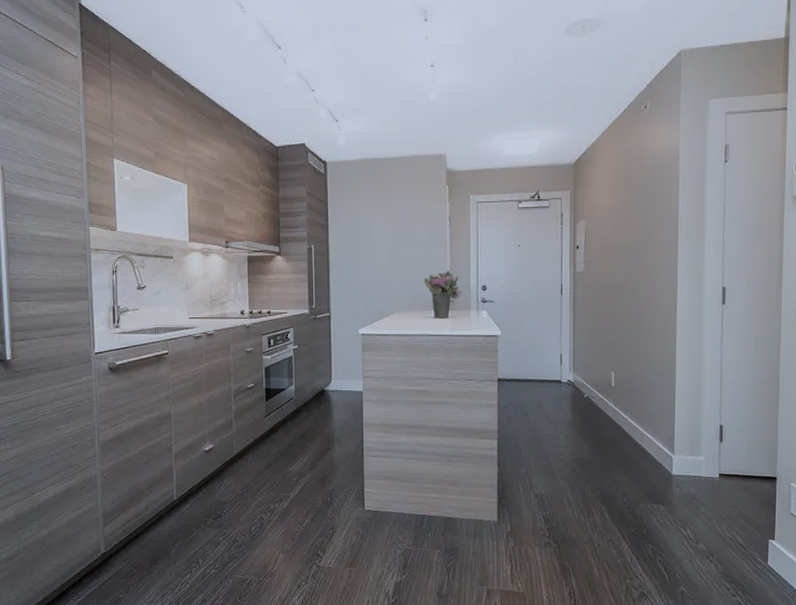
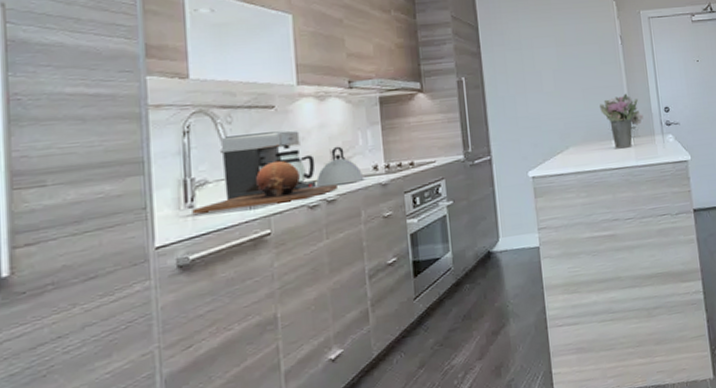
chopping board: none [118,299,214,332] -> present [192,160,337,214]
coffee maker: none [137,277,201,325] -> present [222,130,317,201]
kettle: none [199,293,234,323] -> present [315,146,364,188]

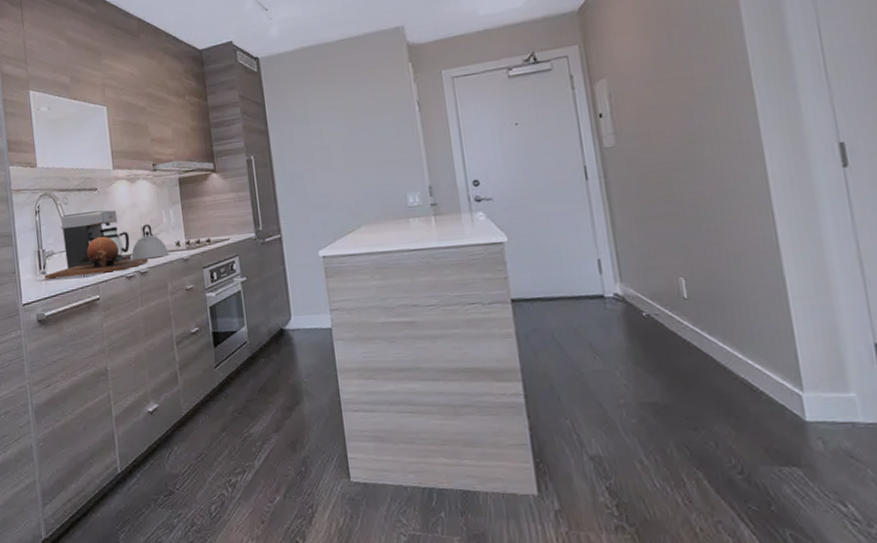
flower bouquet: present [600,93,644,149] -> none [395,166,447,229]

